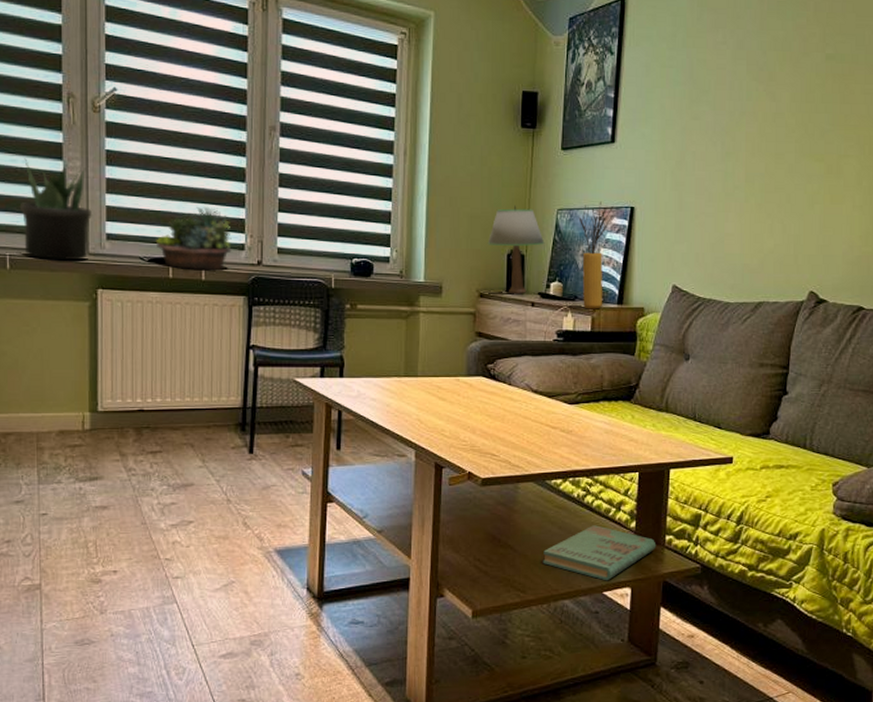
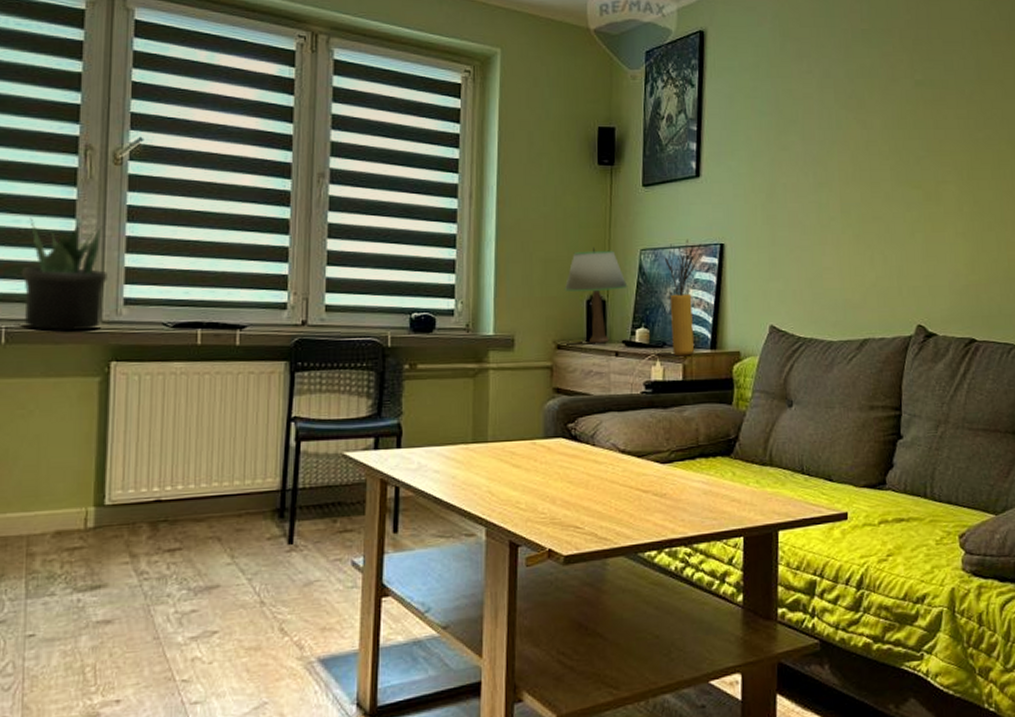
succulent planter: present [155,206,232,271] -> none [182,262,272,335]
book: present [542,525,657,581] -> none [637,602,768,668]

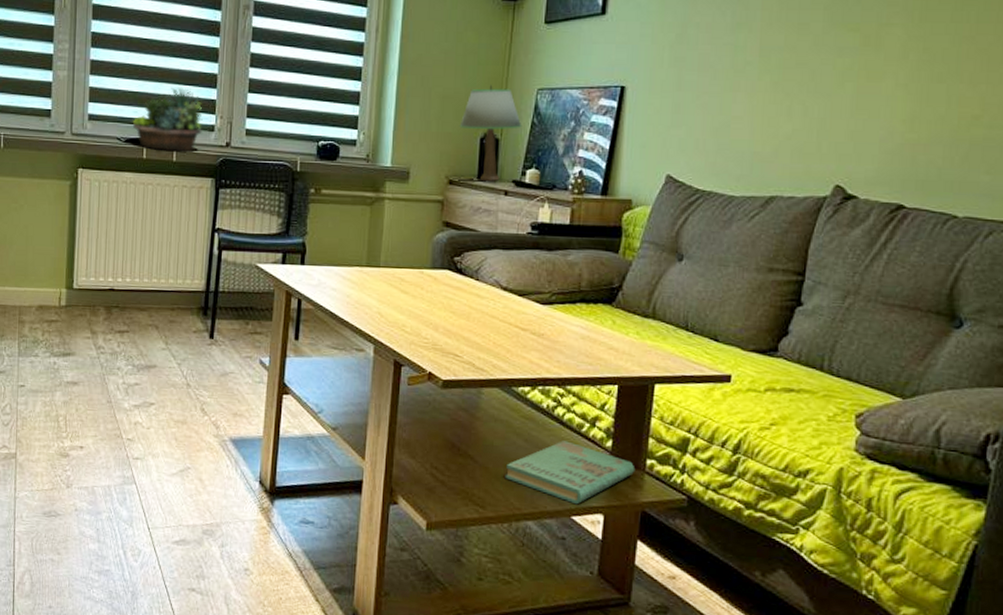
planter: present [20,218,109,332] -> none [14,41,78,141]
succulent planter: none [182,262,272,335] -> present [132,87,203,152]
book: none [637,602,768,668] -> present [505,441,636,505]
vase: present [664,239,702,357] -> none [561,80,602,201]

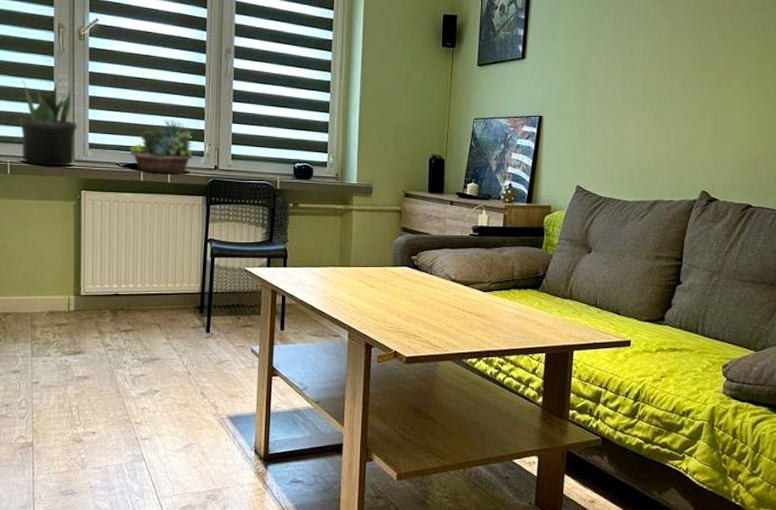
planter: none [14,41,78,141] -> present [18,80,78,167]
table lamp: present [459,84,522,182] -> none [412,115,463,194]
book: present [505,441,636,505] -> none [459,400,561,450]

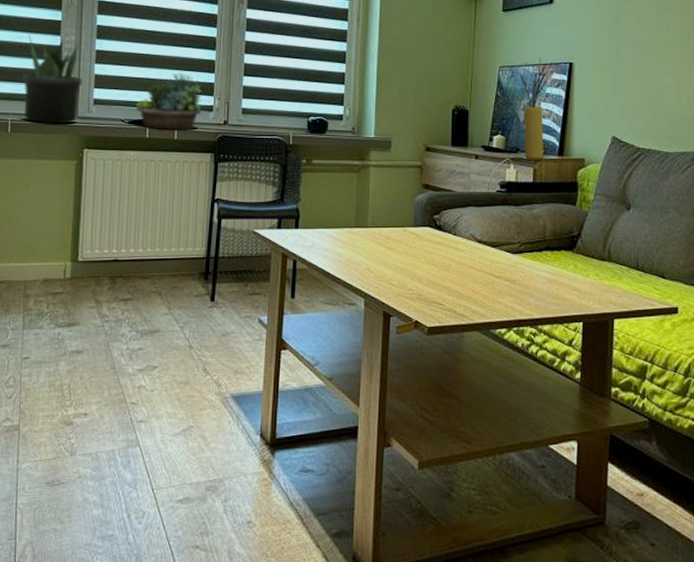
vase: none [492,111,524,208] -> present [519,58,553,161]

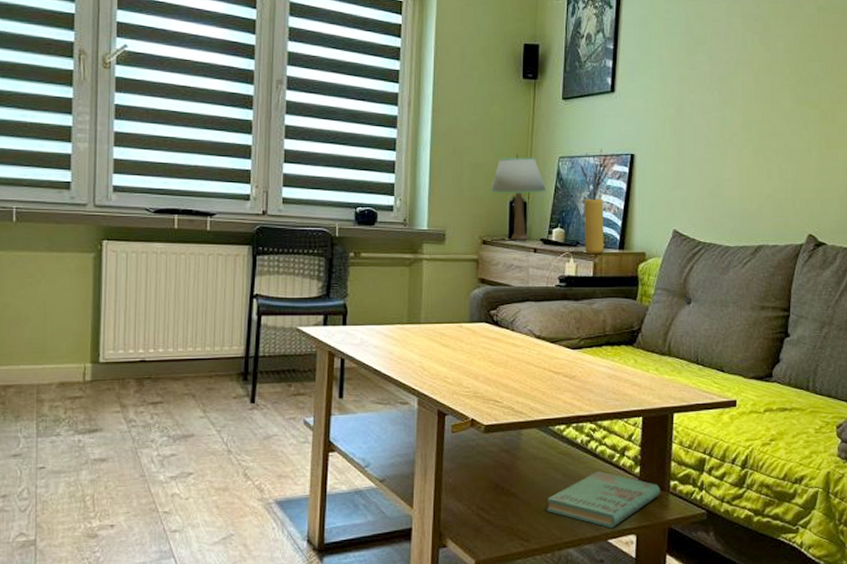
planter: present [22,35,83,124] -> none [27,113,101,213]
succulent planter: present [135,72,202,131] -> none [162,158,237,221]
table lamp: none [433,63,488,148] -> present [490,153,547,241]
book: none [487,376,602,434] -> present [546,471,661,529]

